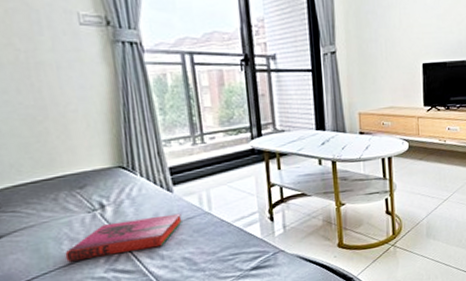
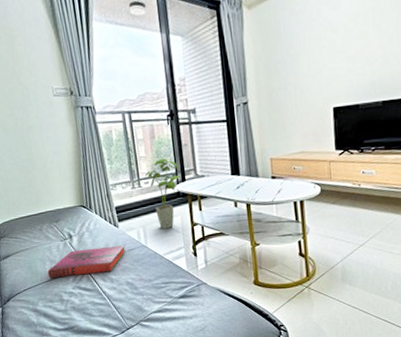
house plant: none [209,109,257,193] -> present [144,158,182,230]

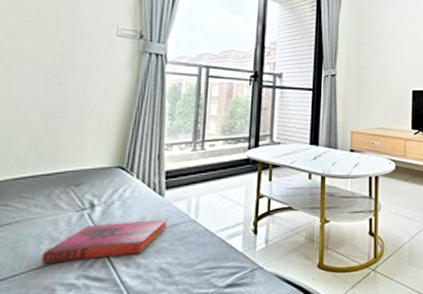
house plant: present [144,158,182,230] -> none [211,120,255,201]

